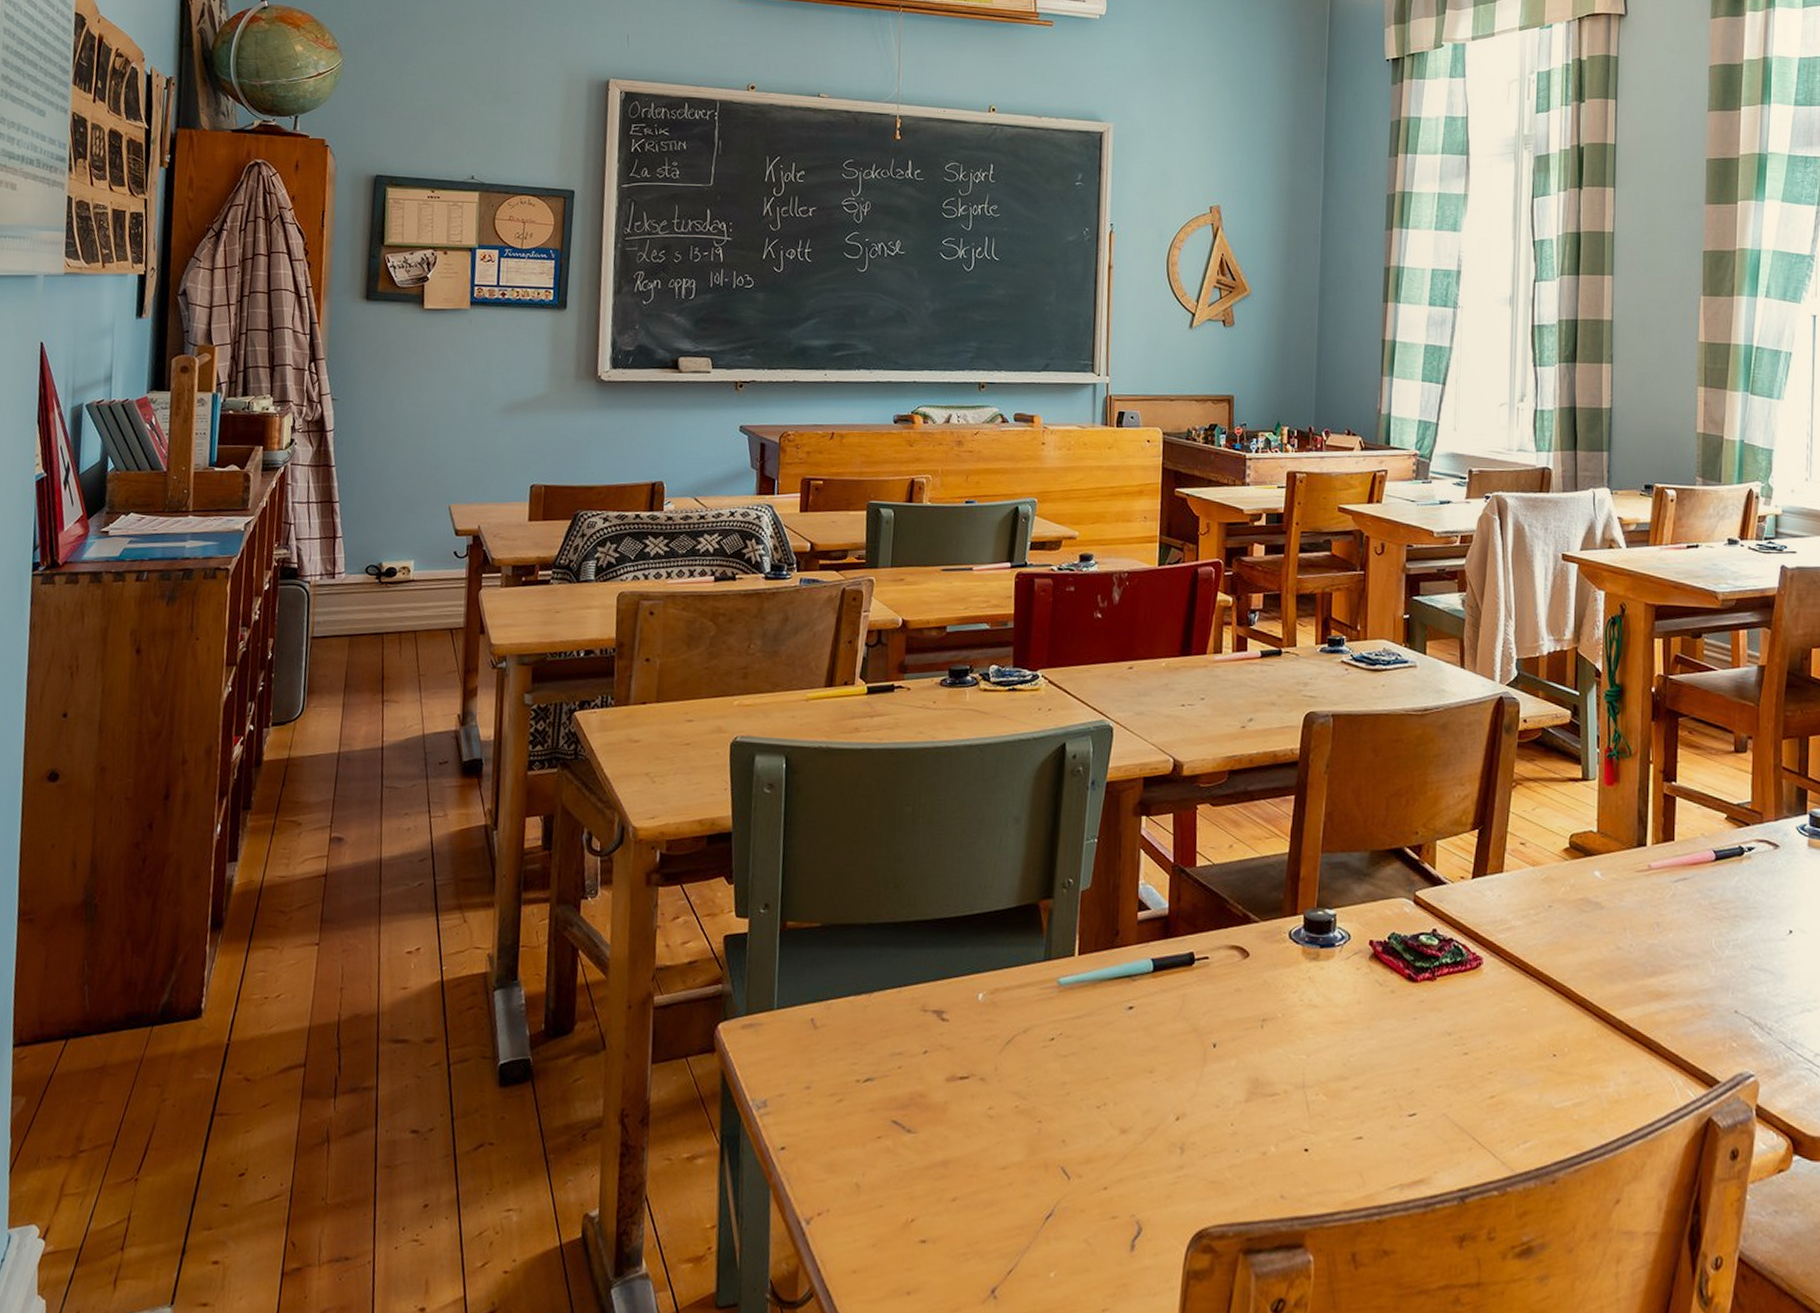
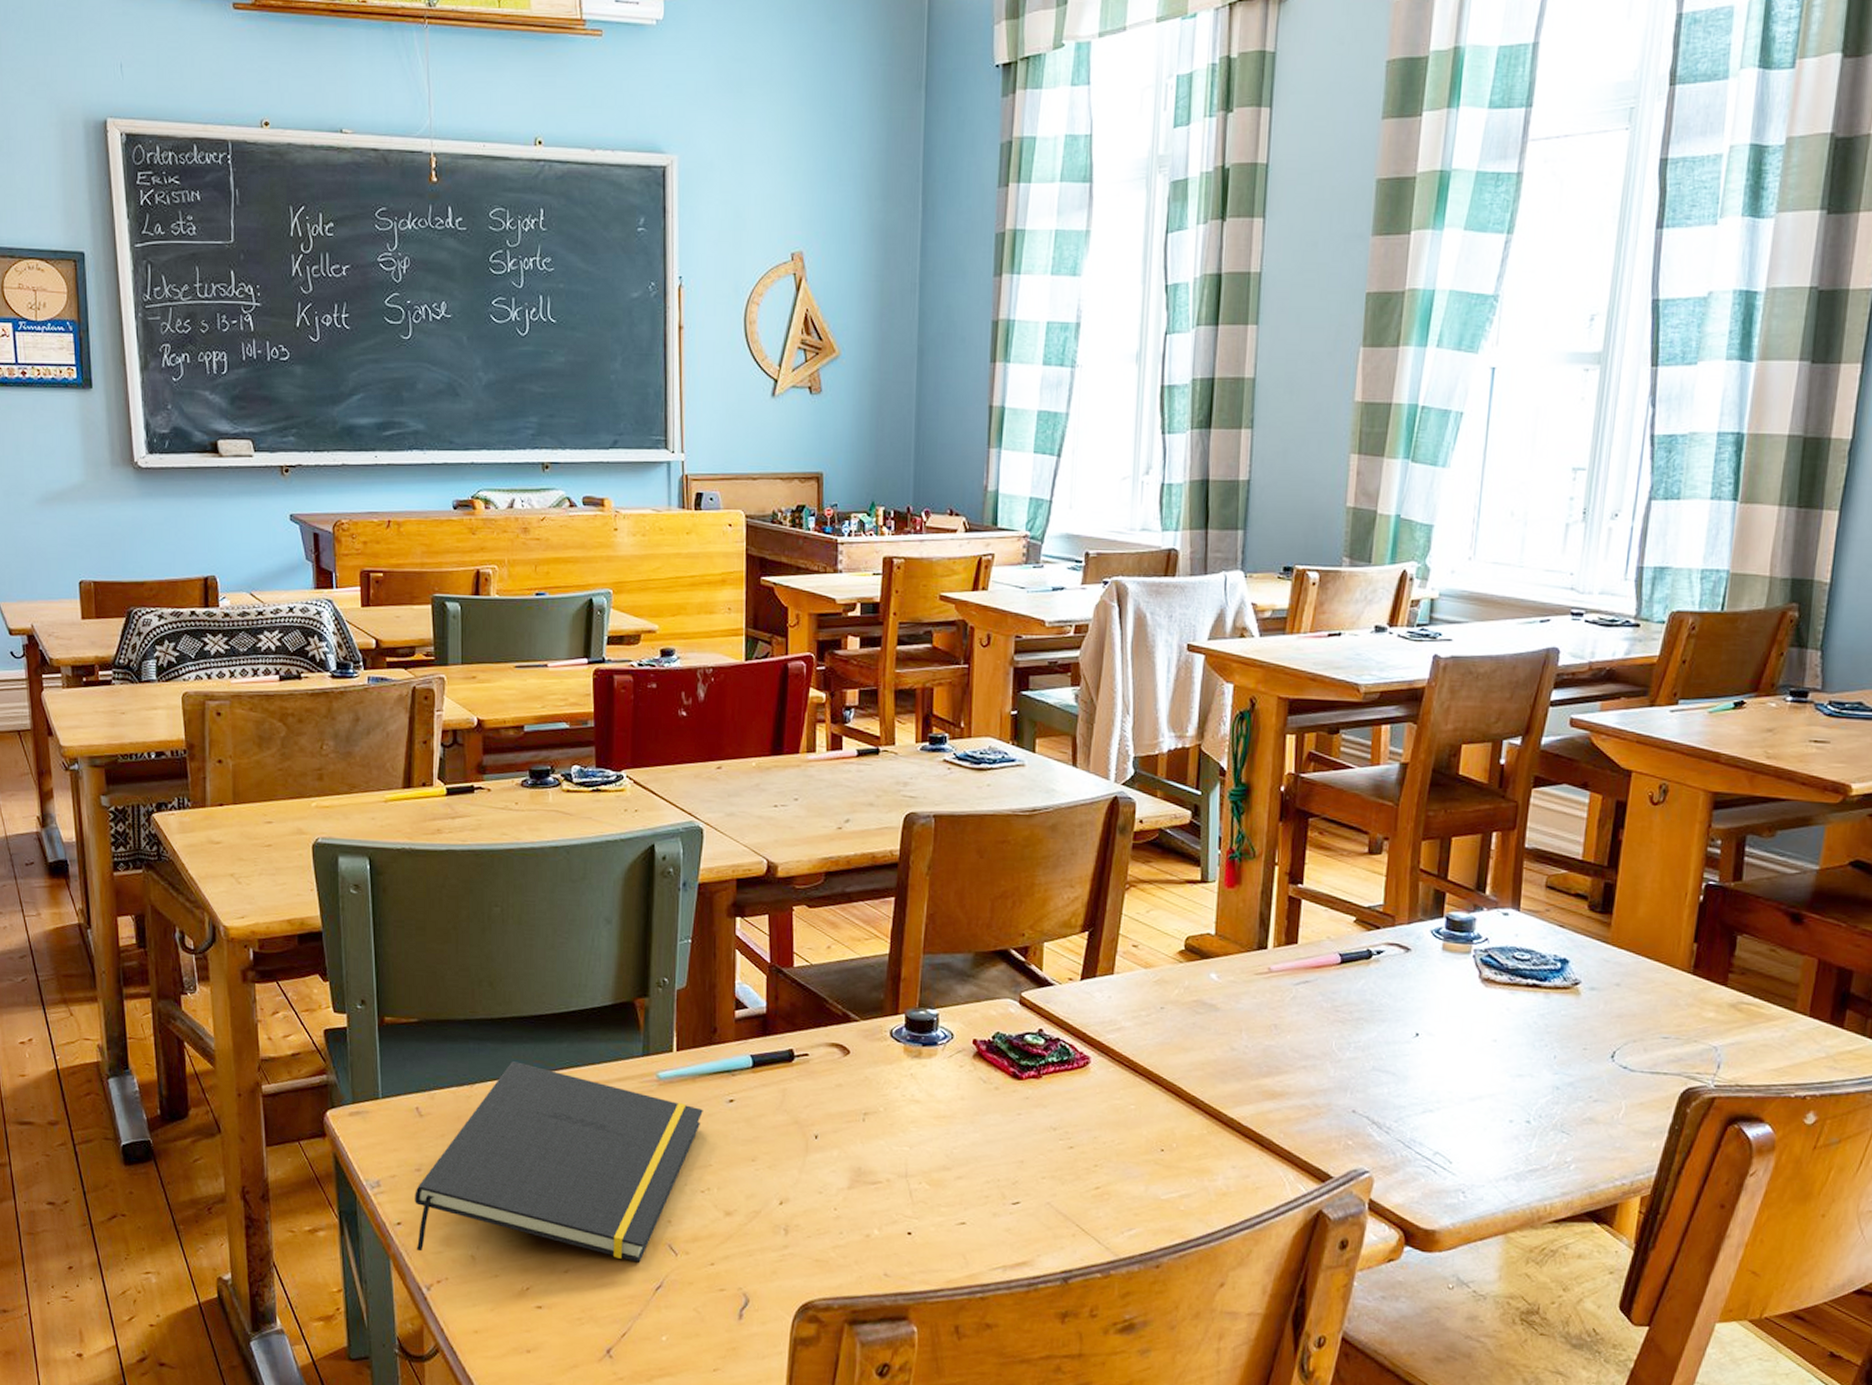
notepad: none [798,968,1102,1188] -> present [415,1061,703,1263]

